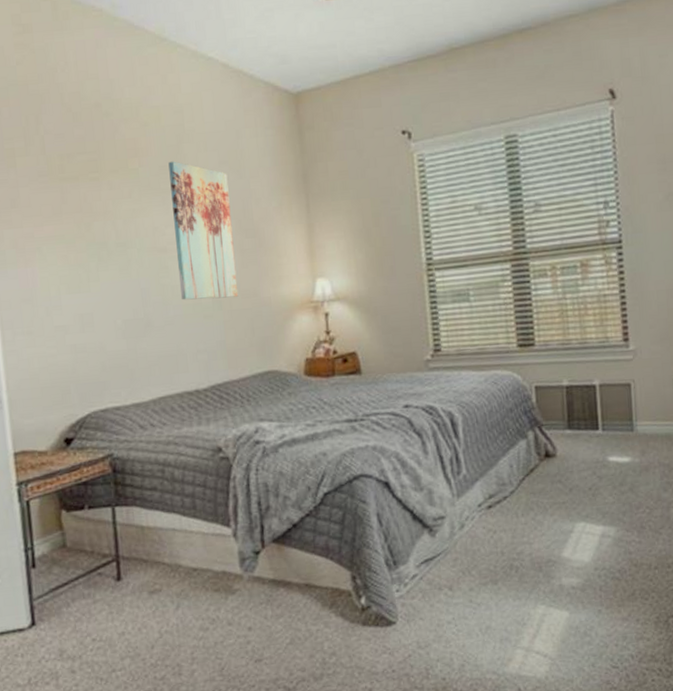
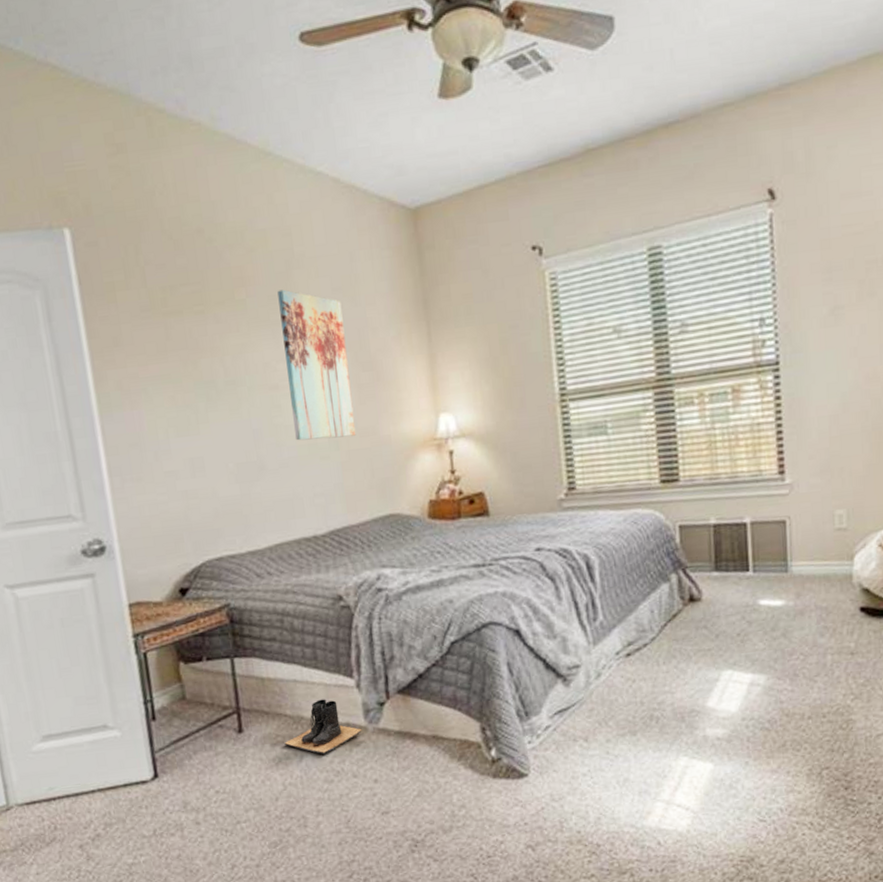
boots: none [161,547,238,602] -> present [284,699,362,754]

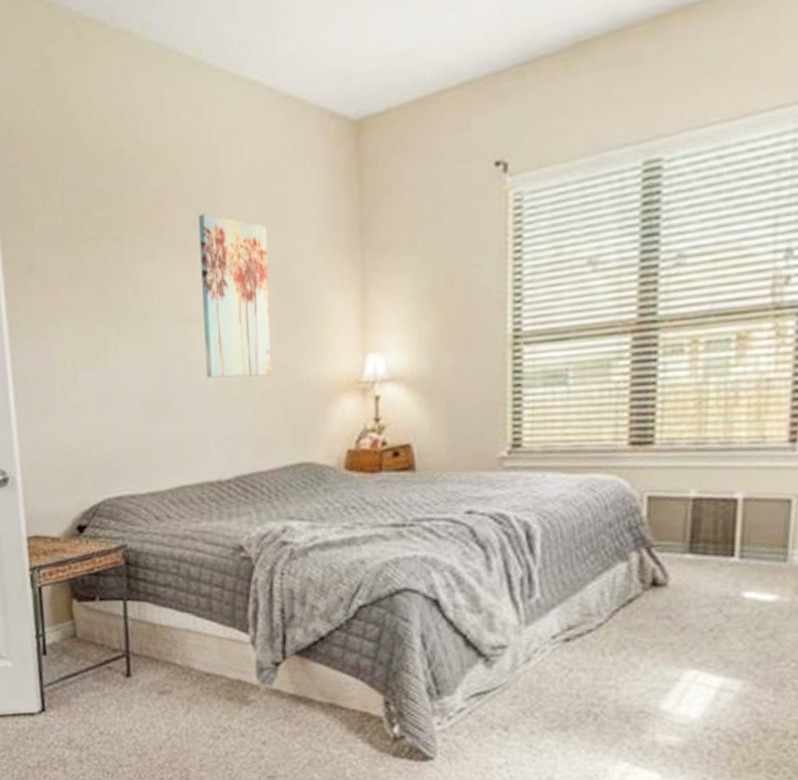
boots: present [284,699,362,754] -> none [172,652,254,709]

